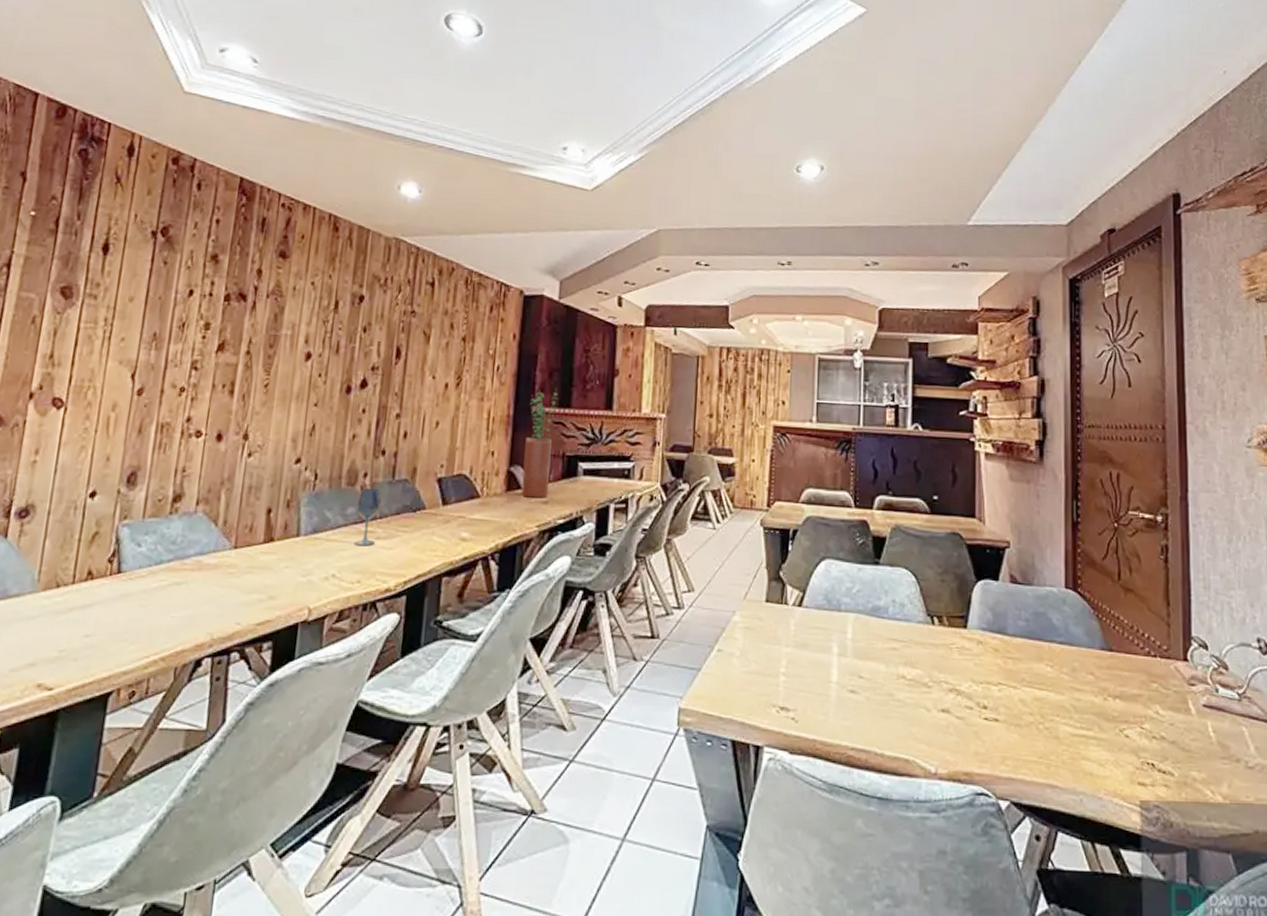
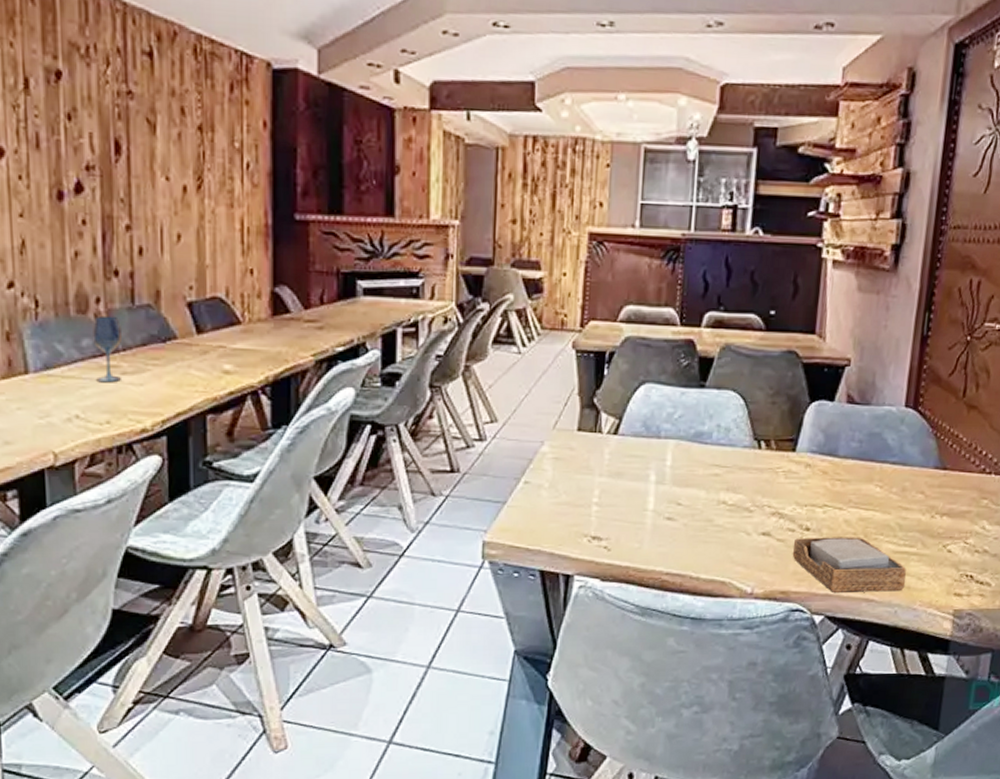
vase: present [521,387,558,498] -> none [290,189,326,323]
napkin holder: none [972,716,1088,778] -> present [792,537,906,592]

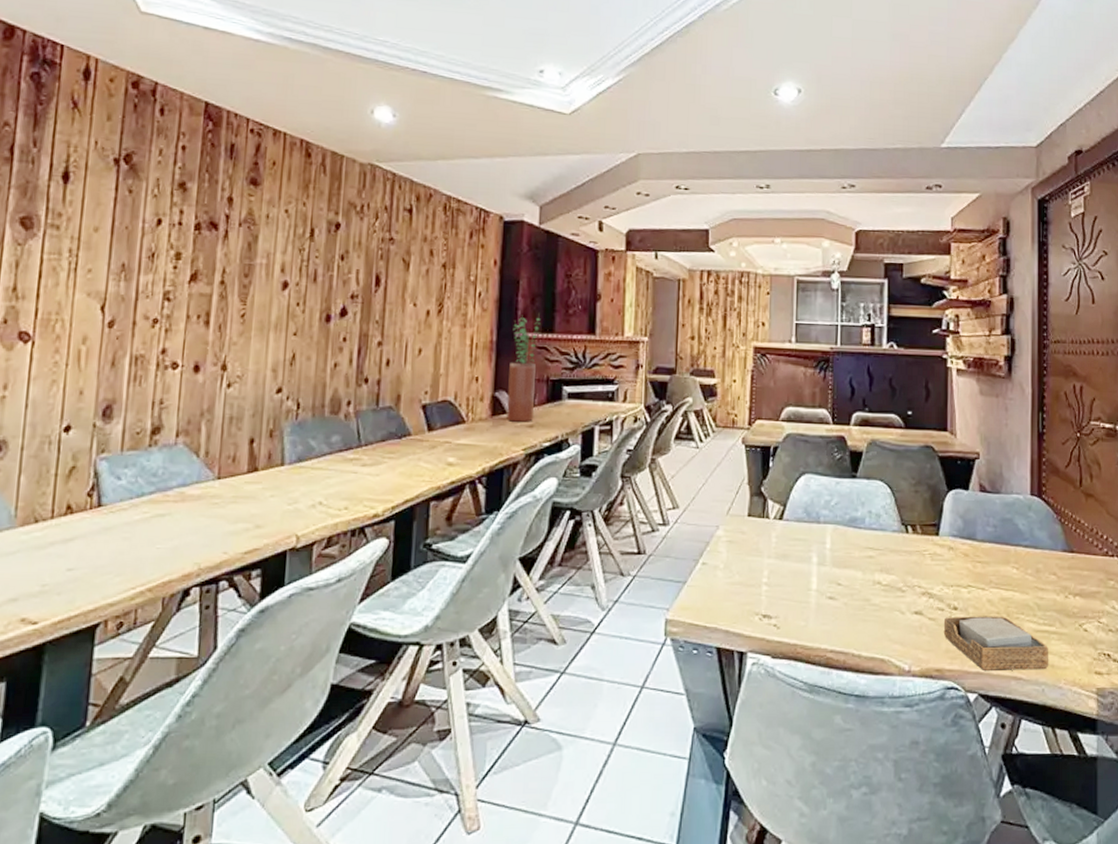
wineglass: present [92,315,121,383] -> none [340,416,366,474]
vase: none [290,189,326,323] -> present [506,313,541,422]

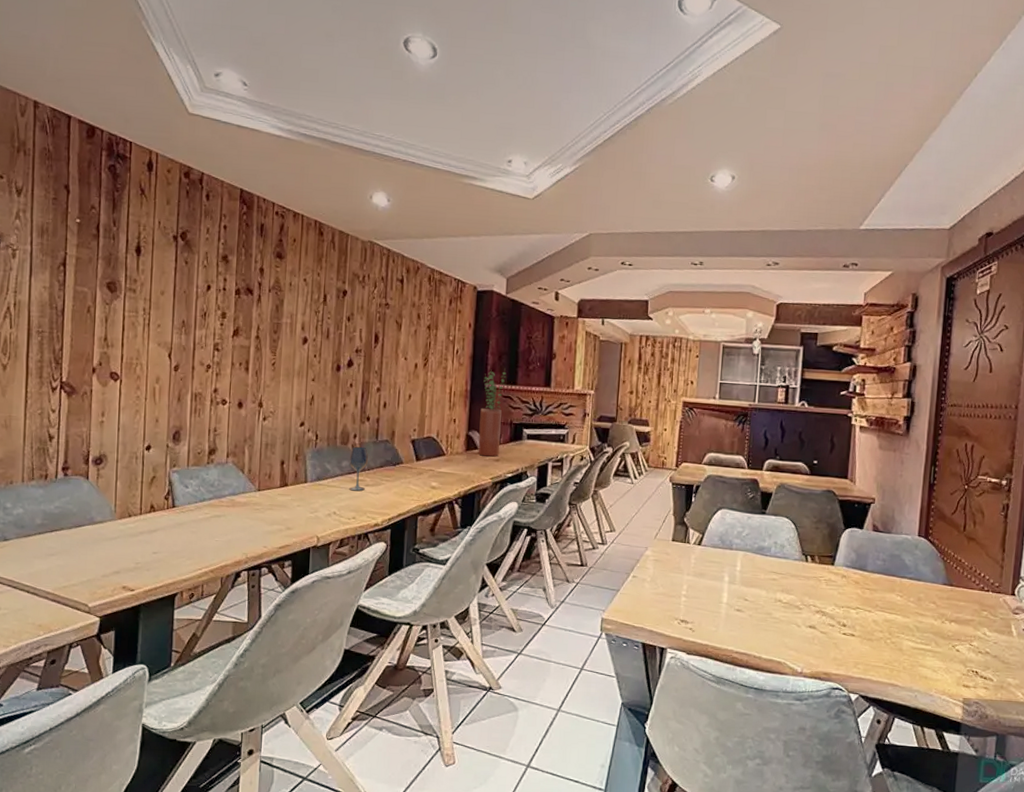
wineglass: none [340,416,366,474] -> present [349,446,368,491]
napkin holder: present [943,616,1049,670] -> none [832,632,923,680]

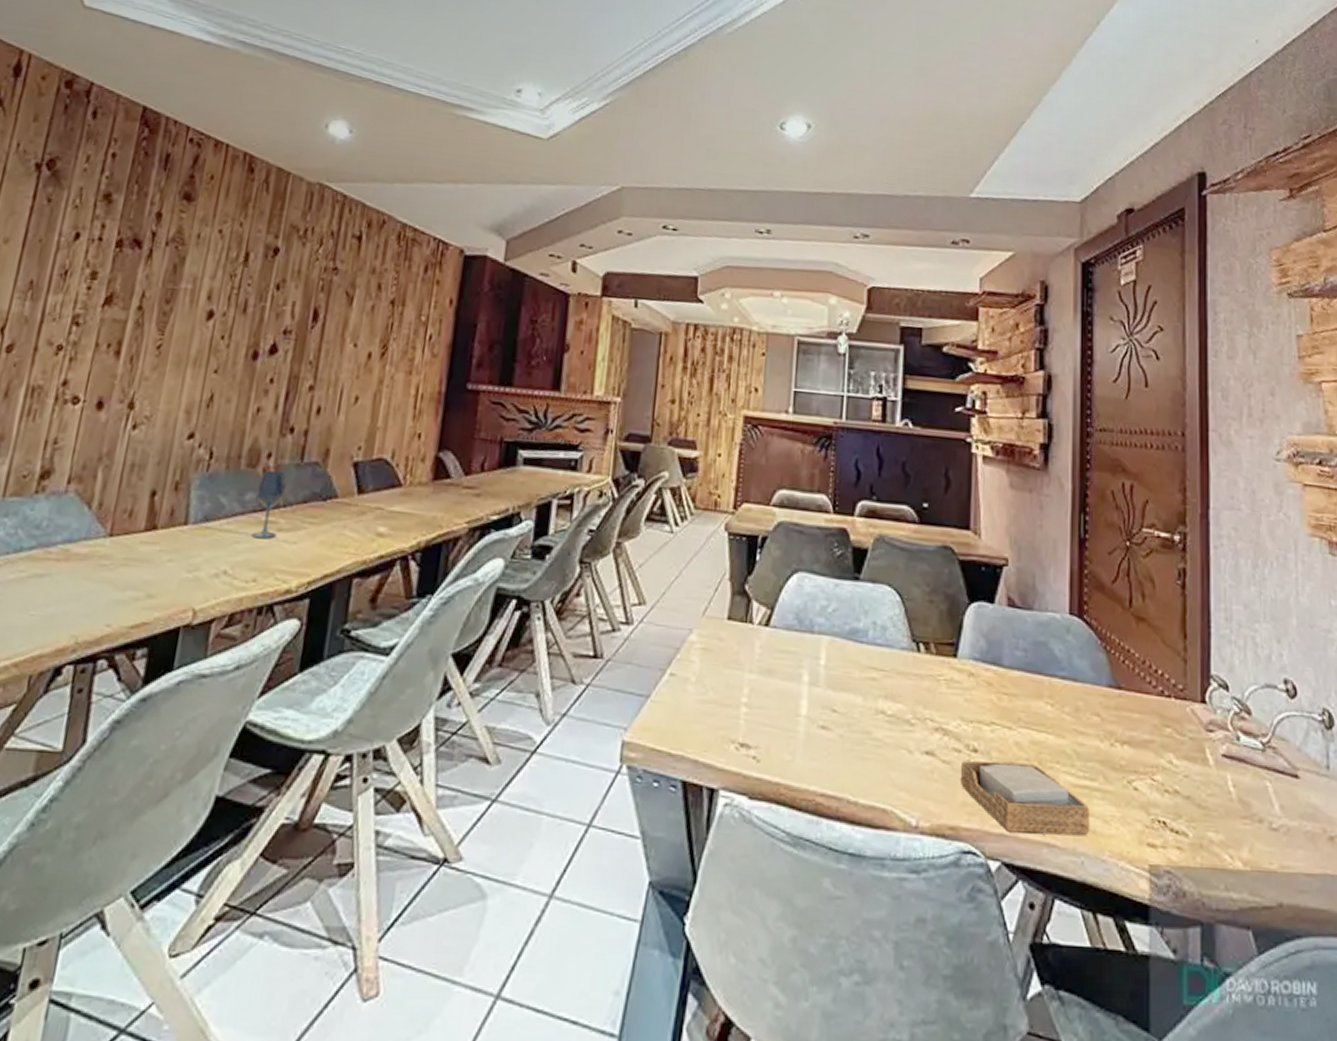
vase: present [478,368,506,457] -> none [450,362,499,490]
napkin holder: none [832,632,923,680] -> present [960,760,1090,836]

